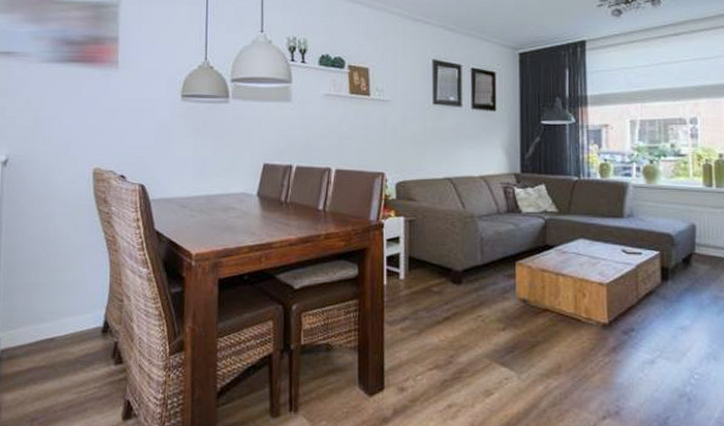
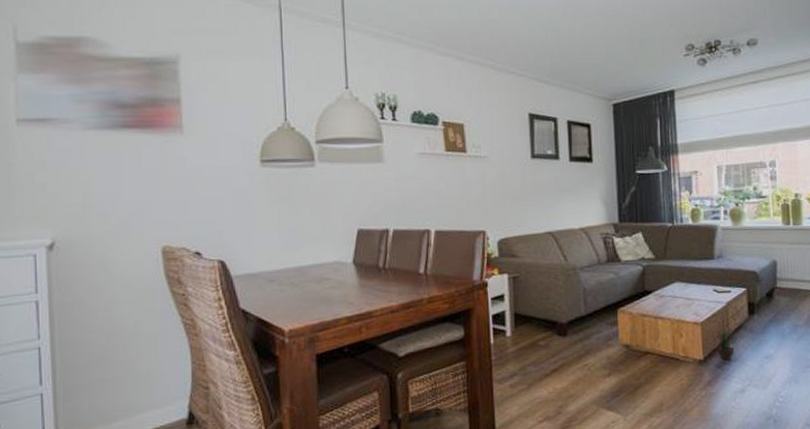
potted plant: none [618,277,650,328] -> present [712,314,739,361]

